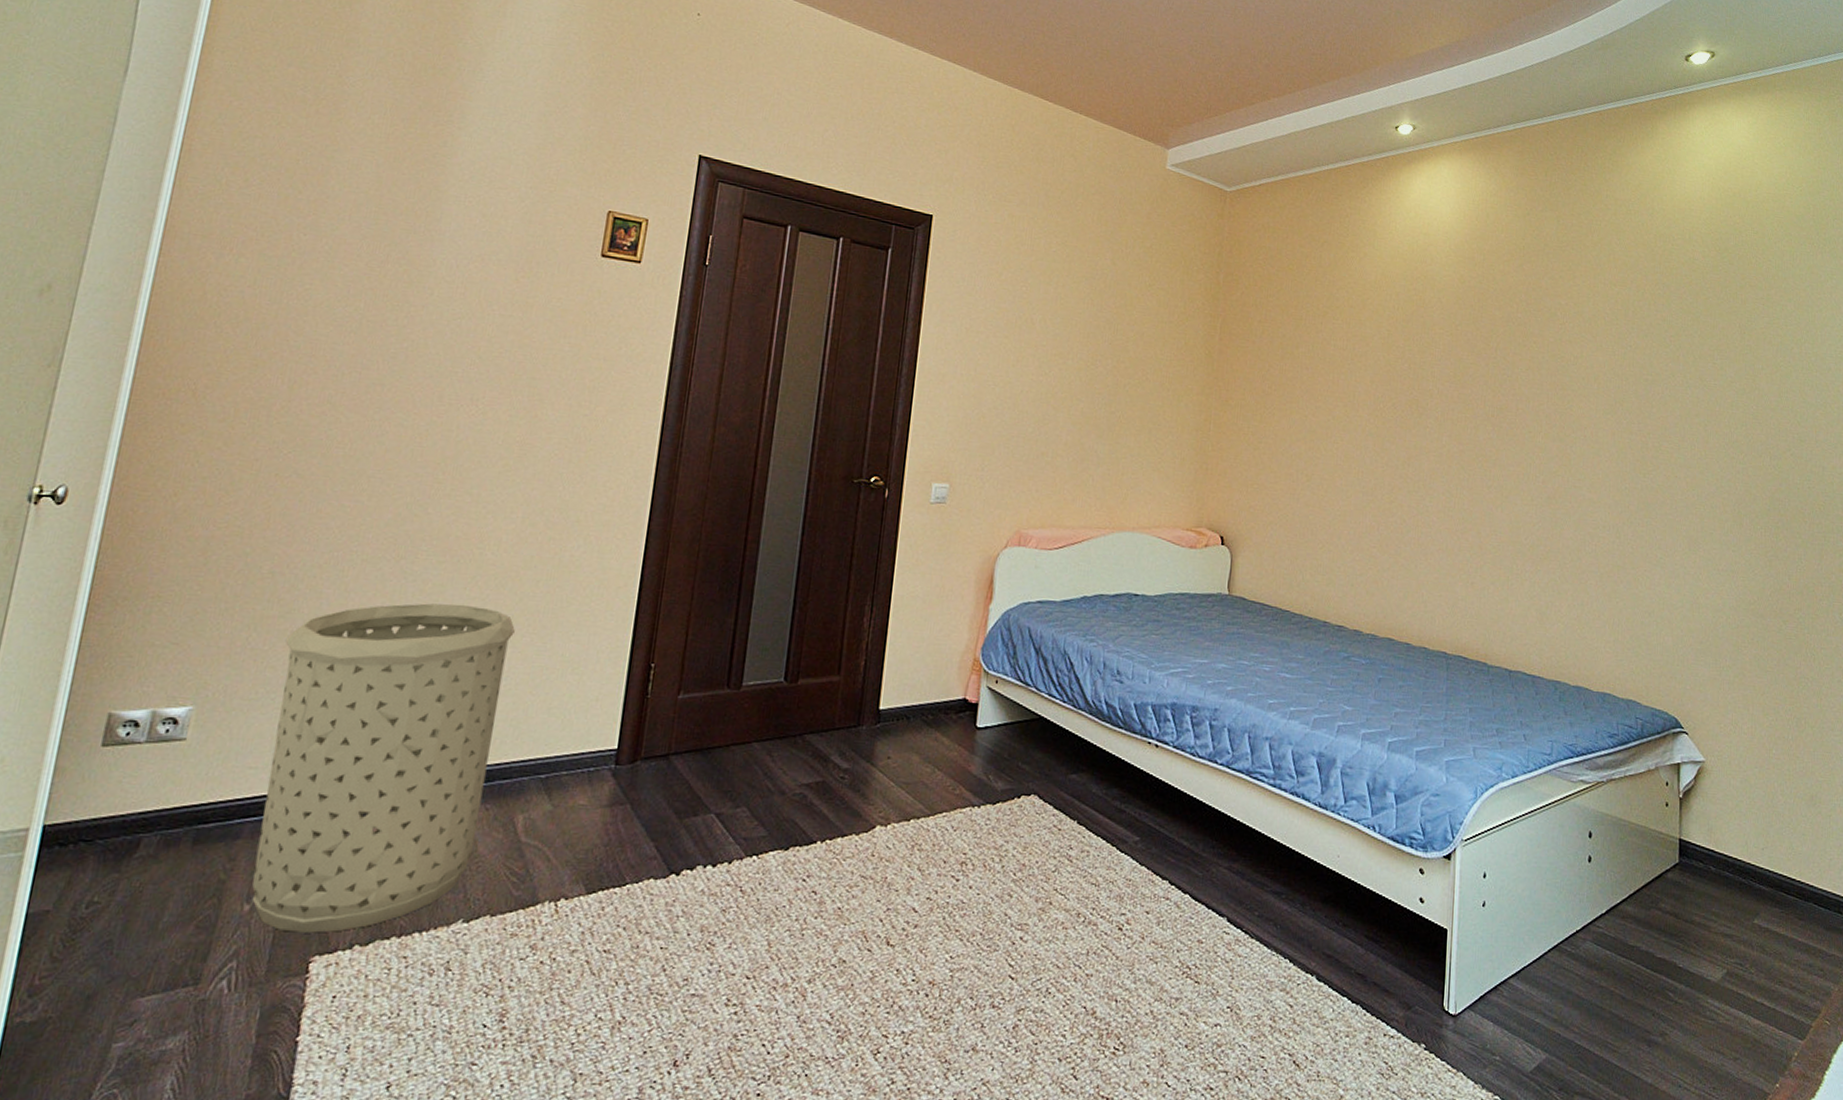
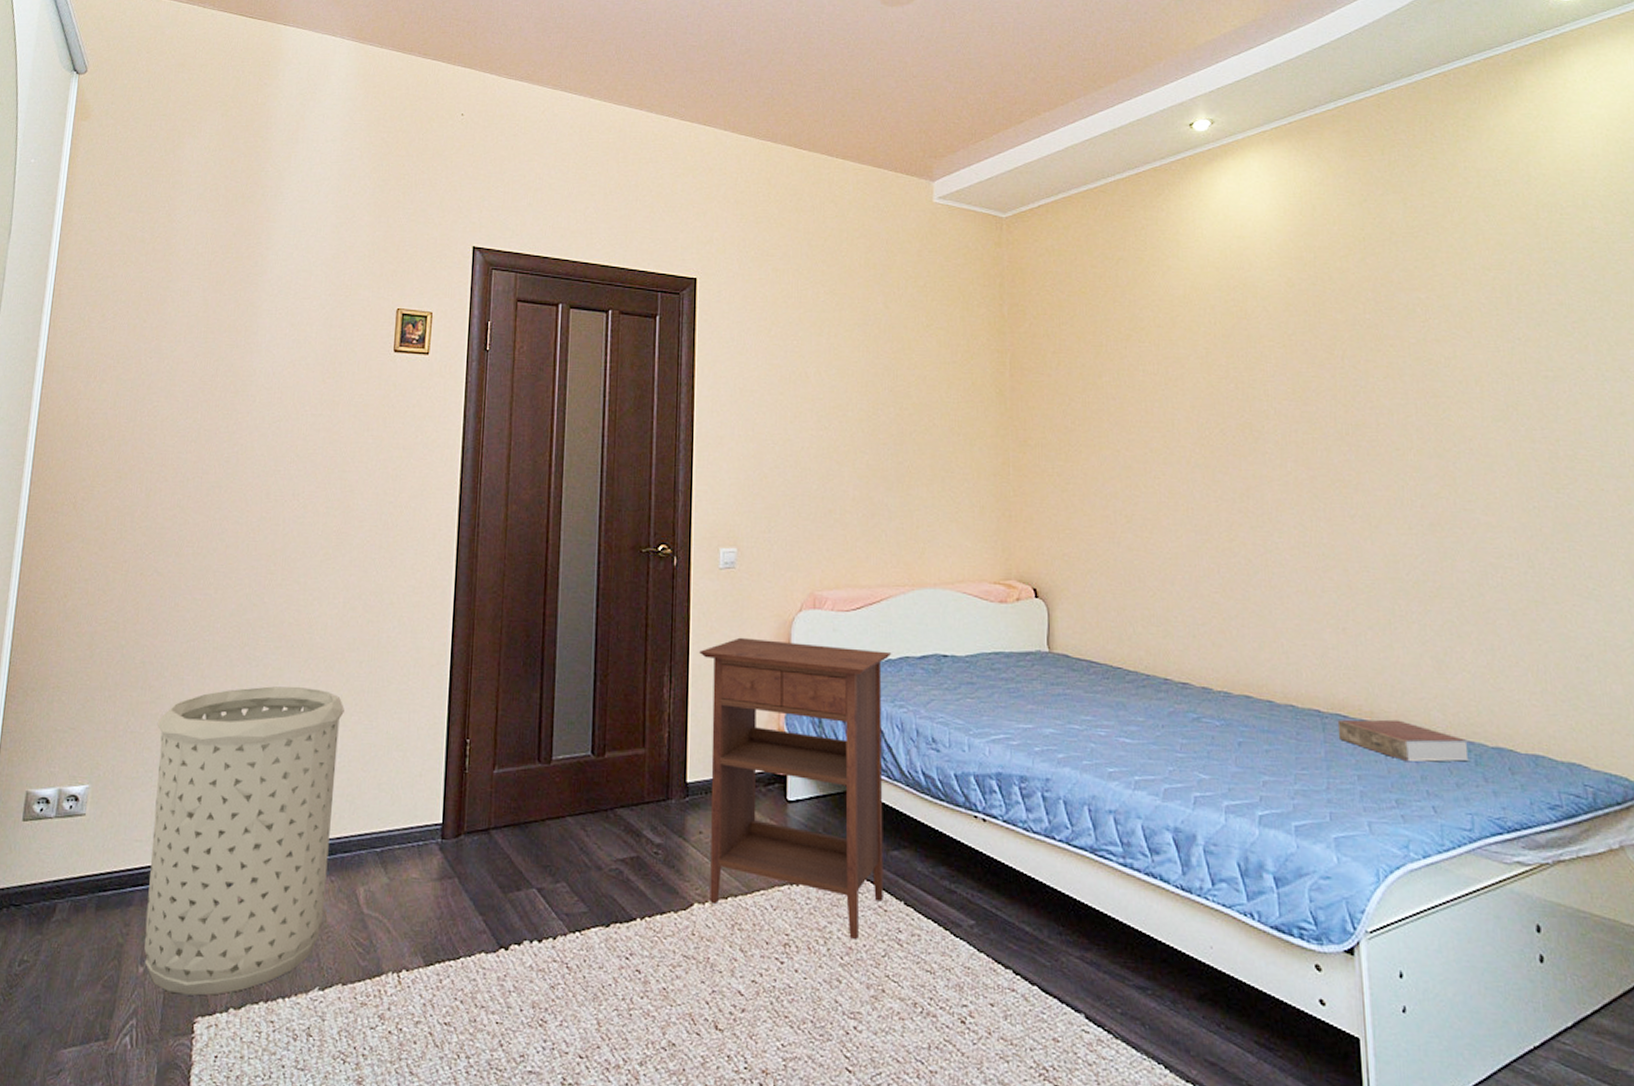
nightstand: none [892,570,1088,856] -> present [699,637,892,939]
book: none [1458,660,1556,698] -> present [1337,719,1471,762]

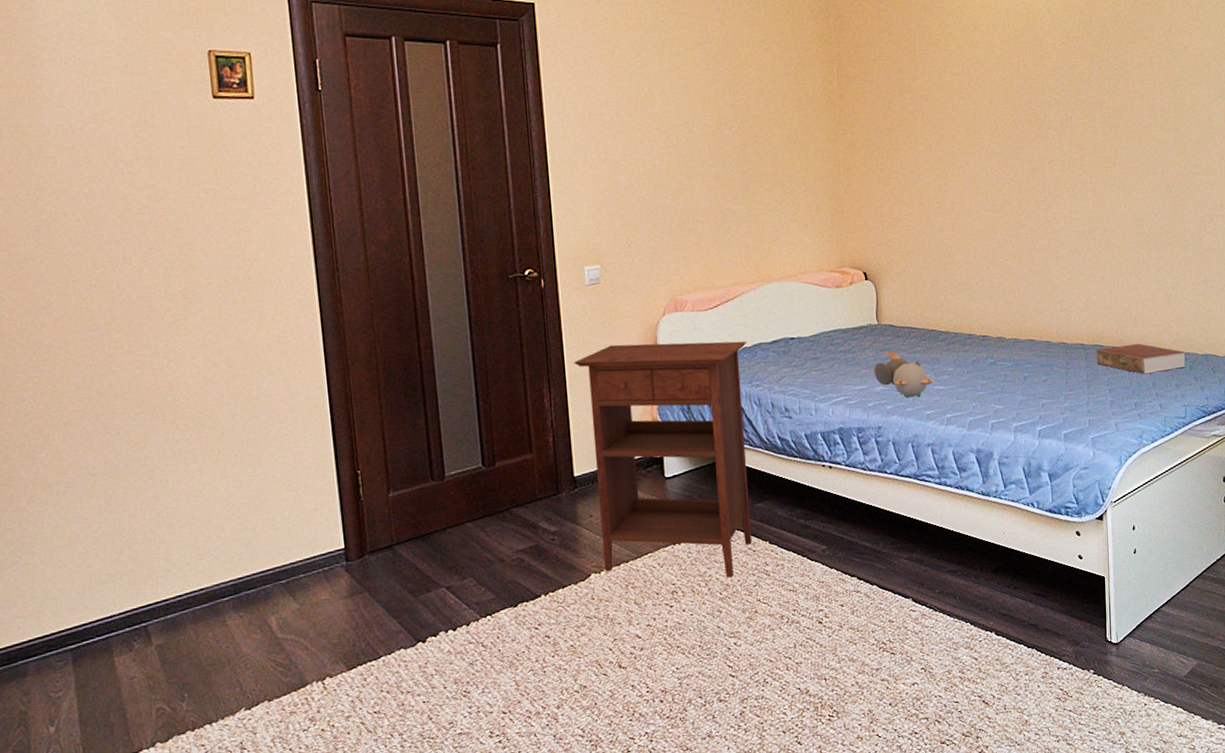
laundry basket: present [144,686,344,996] -> none [14,447,238,743]
teddy bear: none [1042,685,1118,748] -> present [873,350,933,398]

